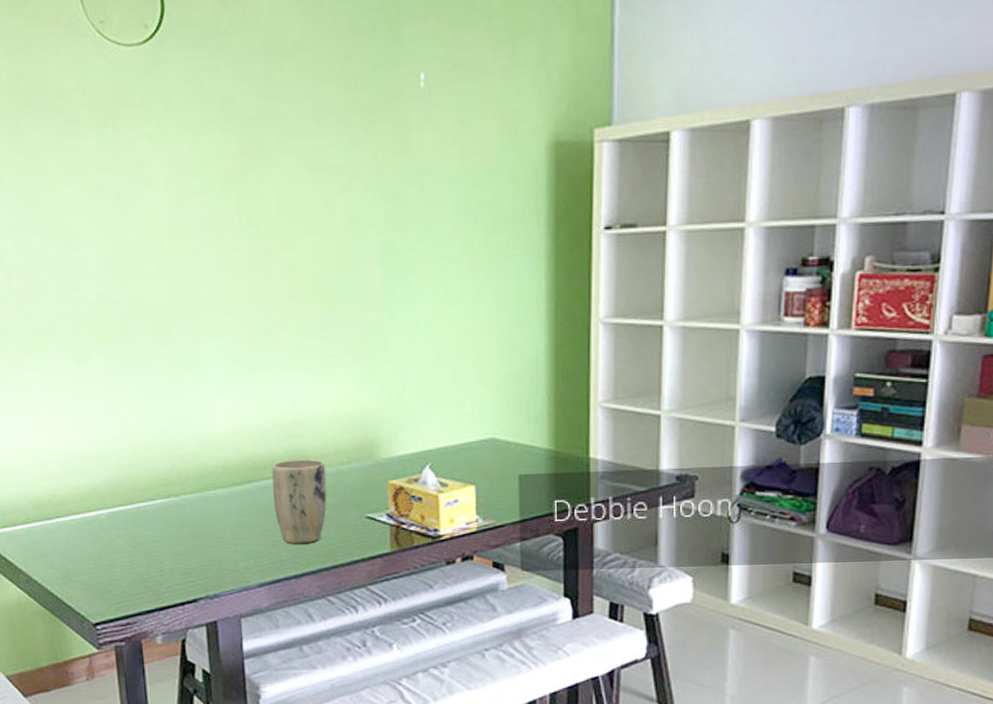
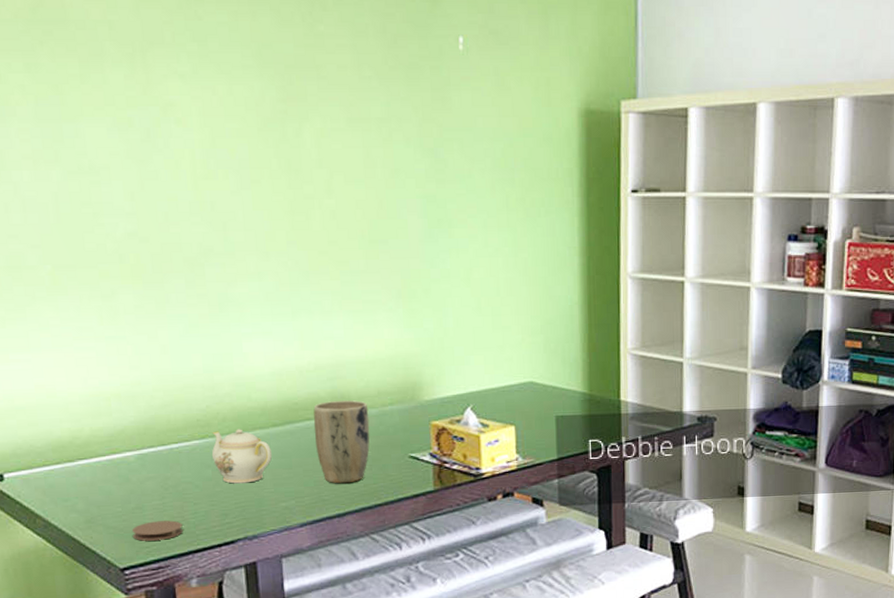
coaster: none [104,578,149,597] -> present [132,520,183,541]
teapot: none [175,488,233,543] -> present [211,429,273,484]

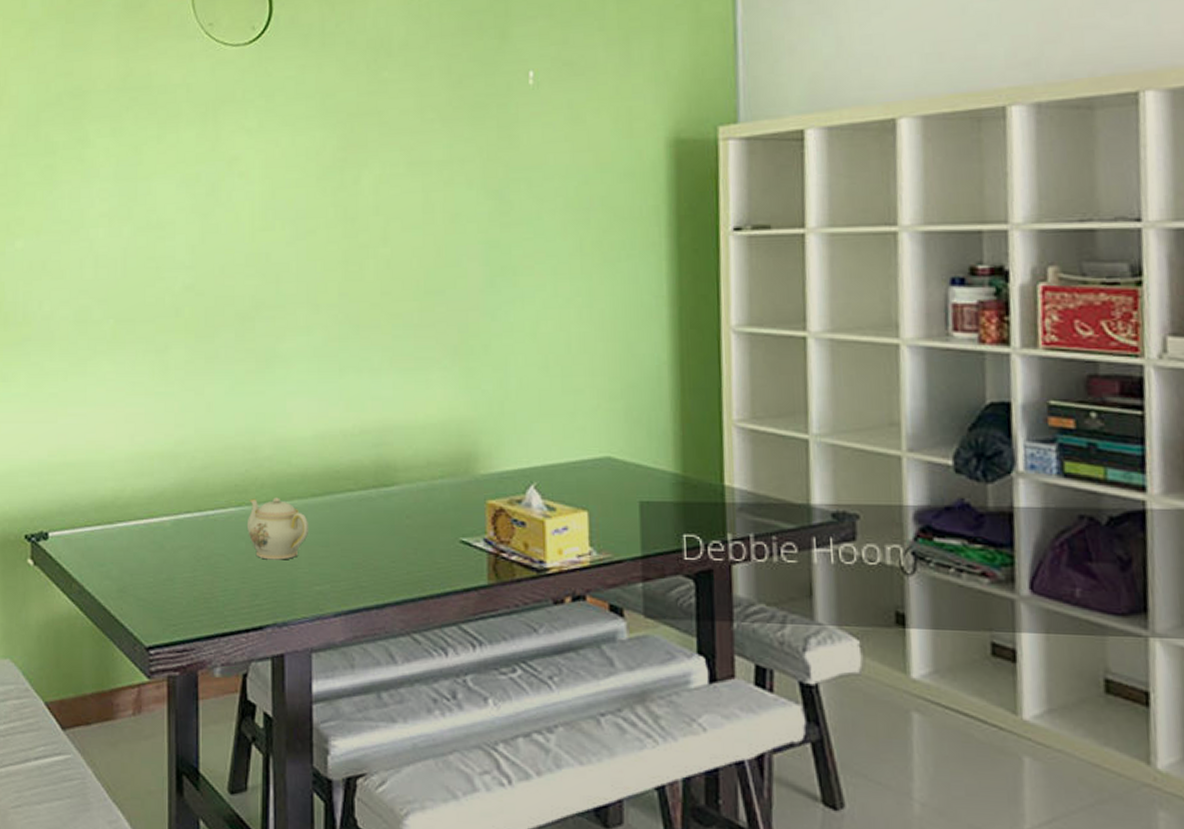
coaster: present [132,520,183,541] -> none [161,596,211,619]
plant pot: present [313,400,370,484] -> none [355,471,417,569]

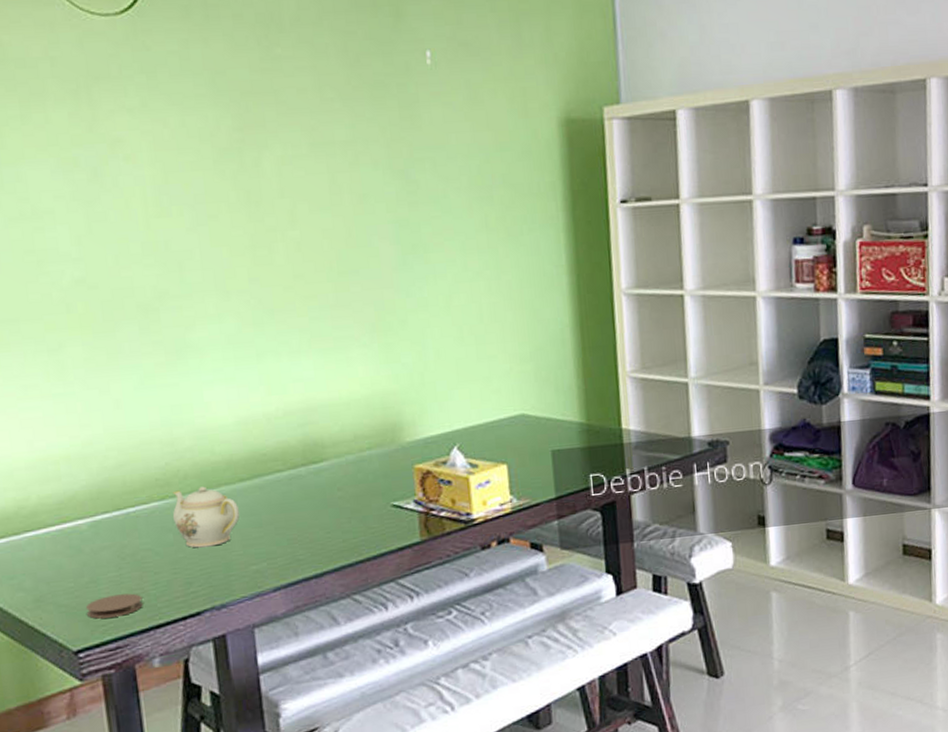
coaster: none [161,596,211,619] -> present [86,593,143,619]

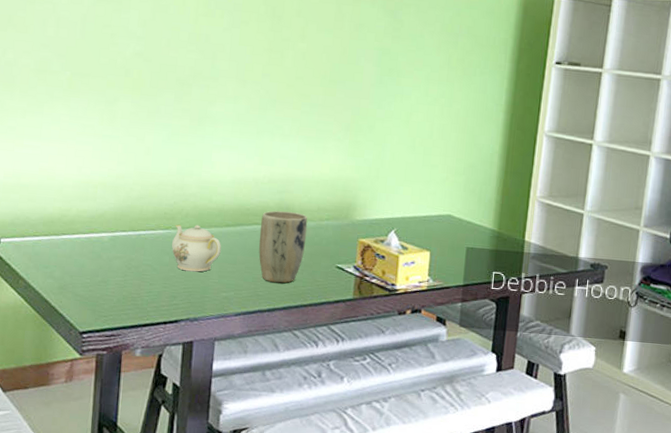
coaster: present [86,593,143,619] -> none [95,294,137,312]
plant pot: none [284,447,348,541] -> present [259,210,308,283]

